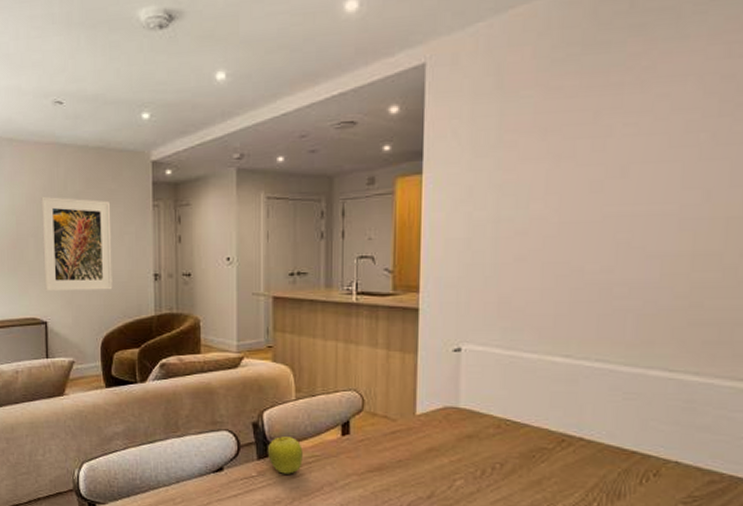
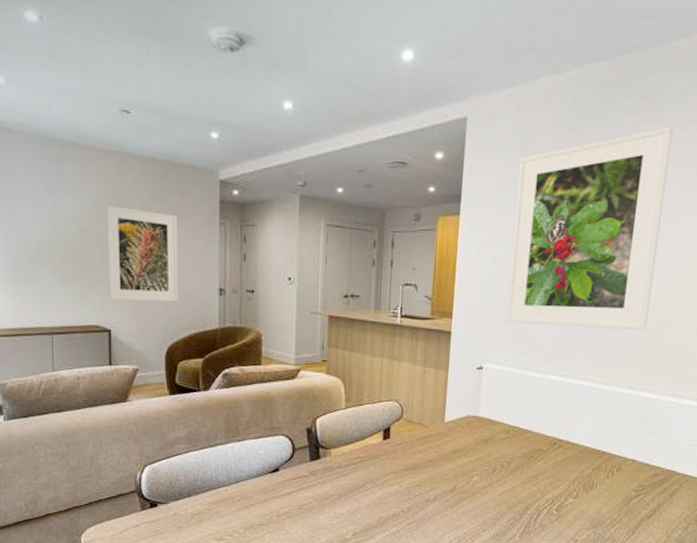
fruit: present [268,437,303,474] -> none [319,441,350,474]
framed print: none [487,41,702,297] -> present [505,127,673,331]

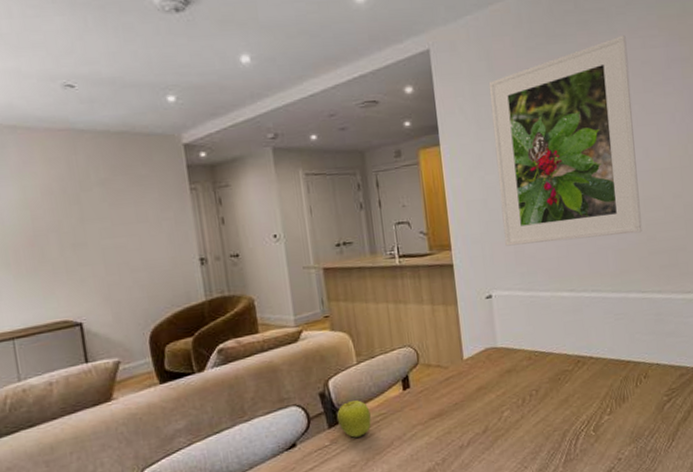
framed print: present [106,204,178,302] -> none [59,186,156,289]
fruit: none [319,441,350,474] -> present [337,400,372,438]

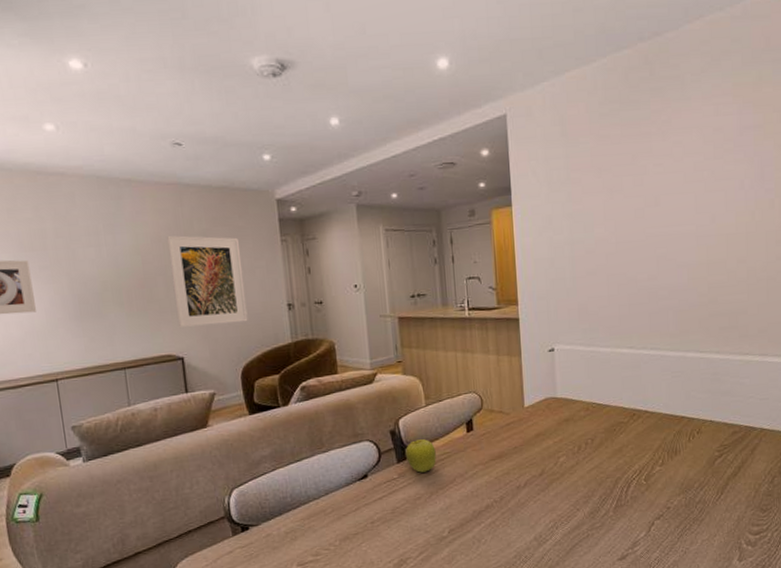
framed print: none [59,186,156,289] -> present [167,235,248,327]
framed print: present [488,35,642,246] -> none [561,102,704,303]

